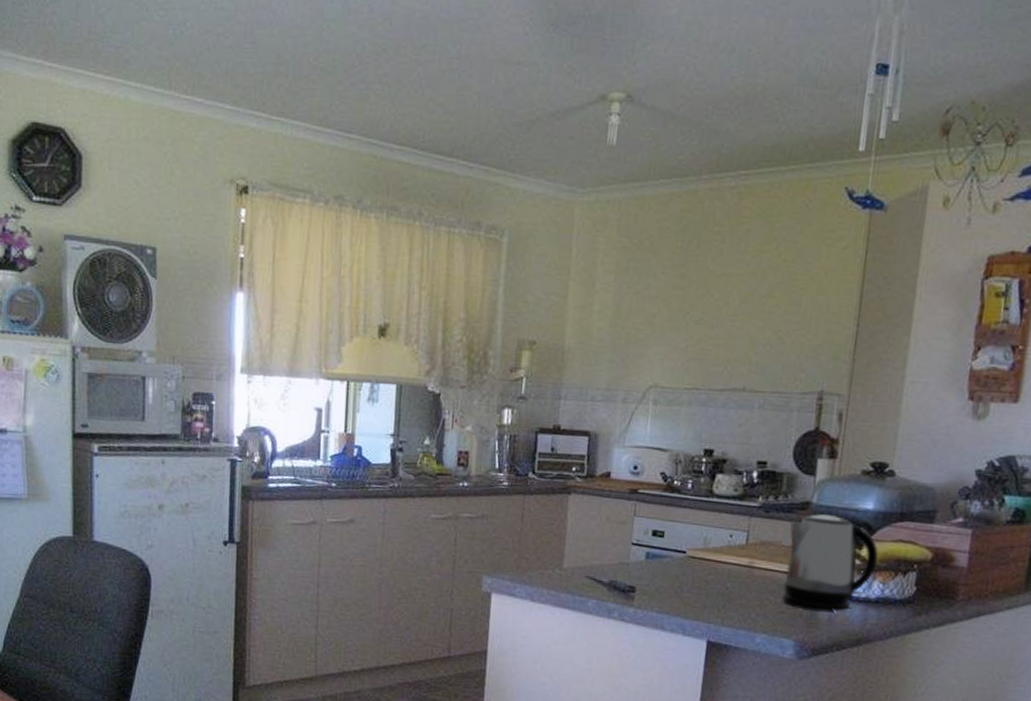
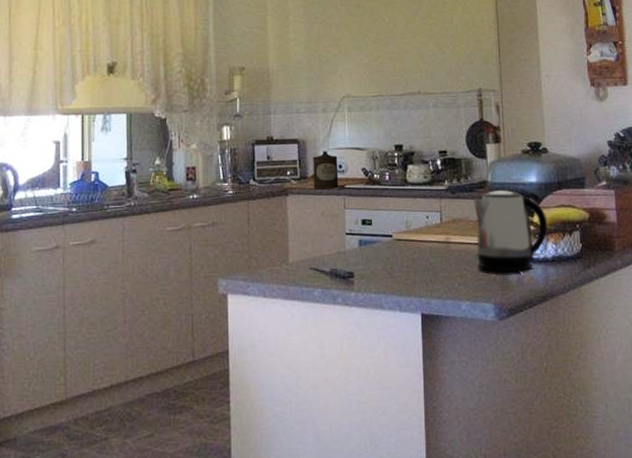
canister: none [600,448,634,493] -> present [313,151,338,189]

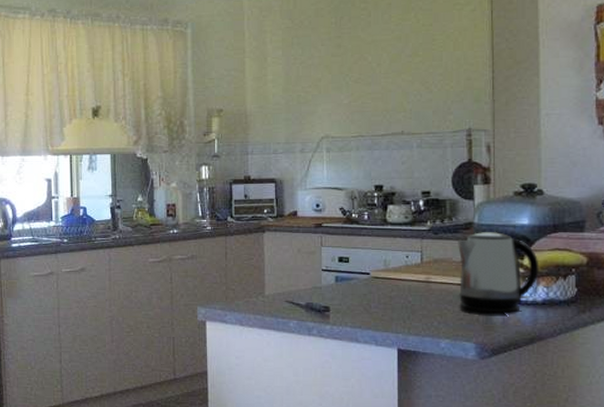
canister: present [313,151,338,189] -> none [290,190,315,227]

